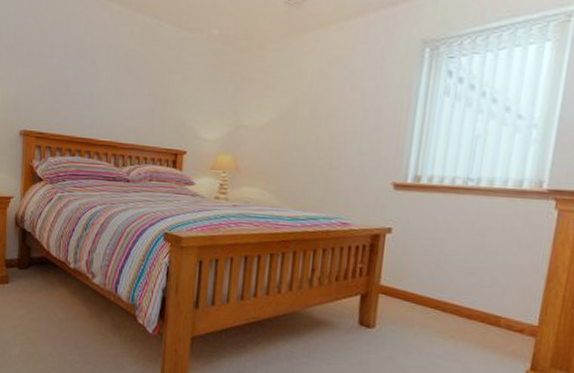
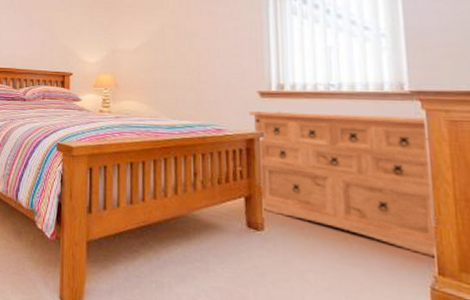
dresser: none [375,205,559,355] -> present [248,111,439,258]

